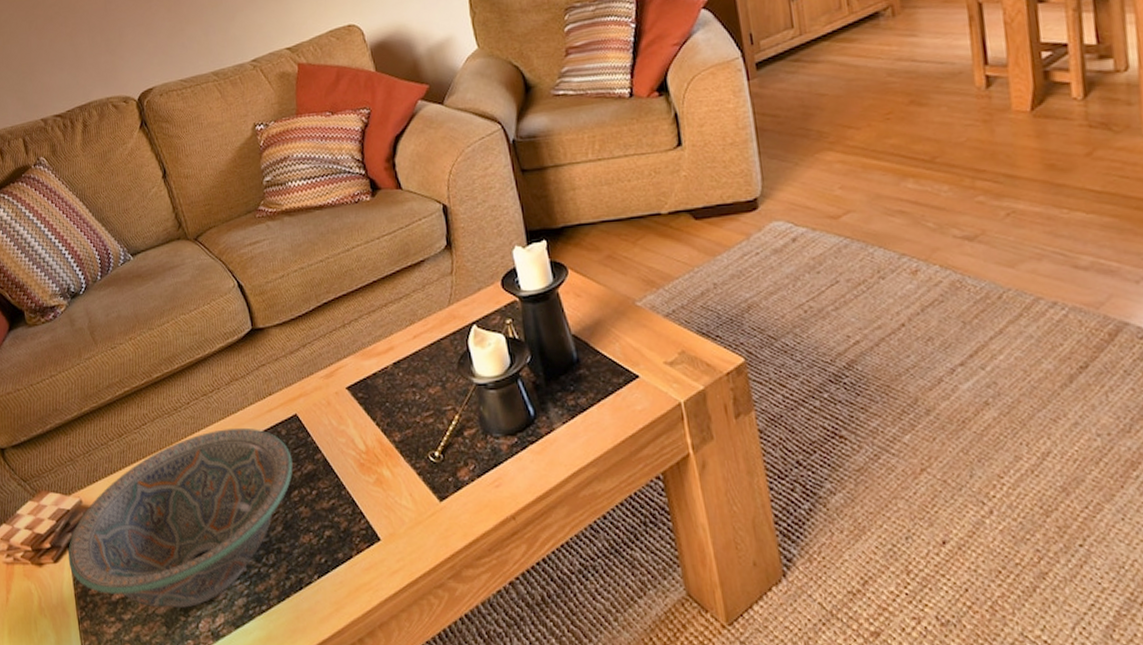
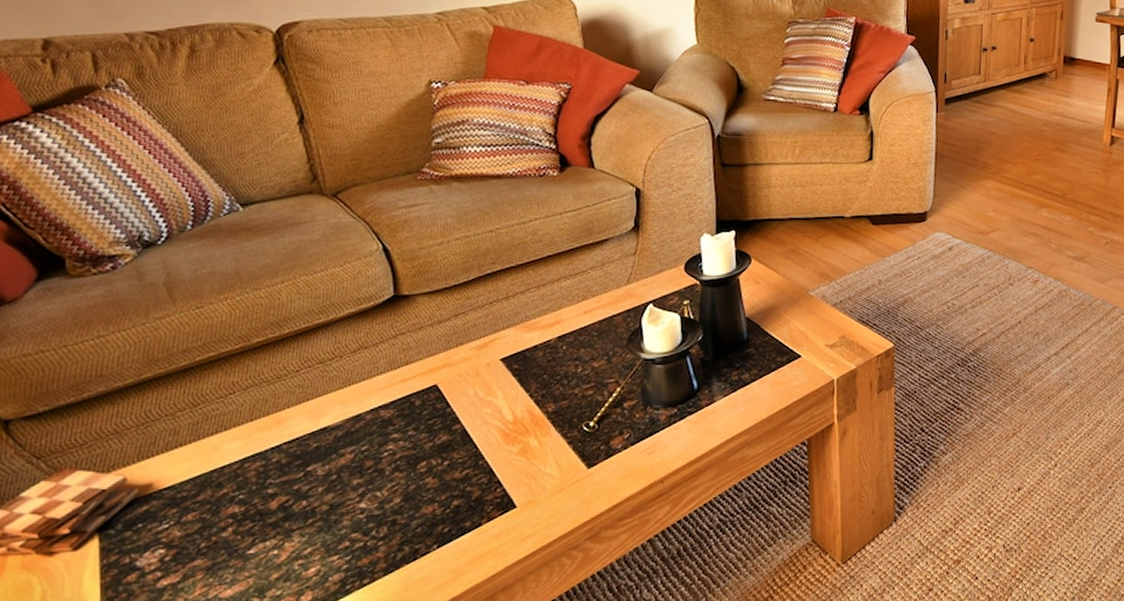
decorative bowl: present [68,427,293,608] -> none [96,398,424,590]

